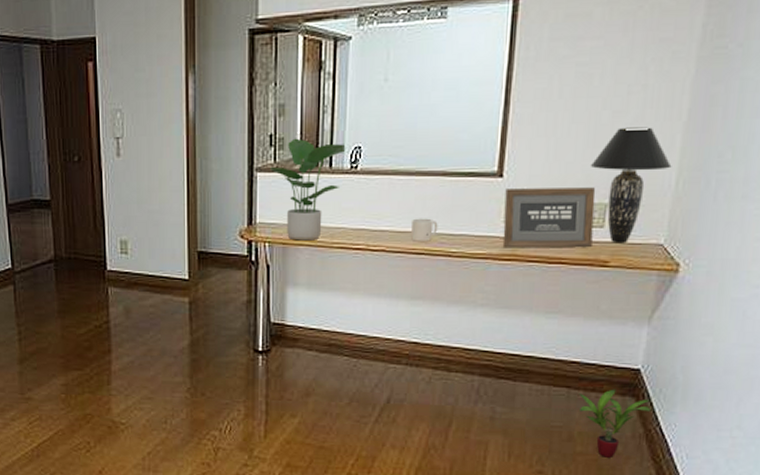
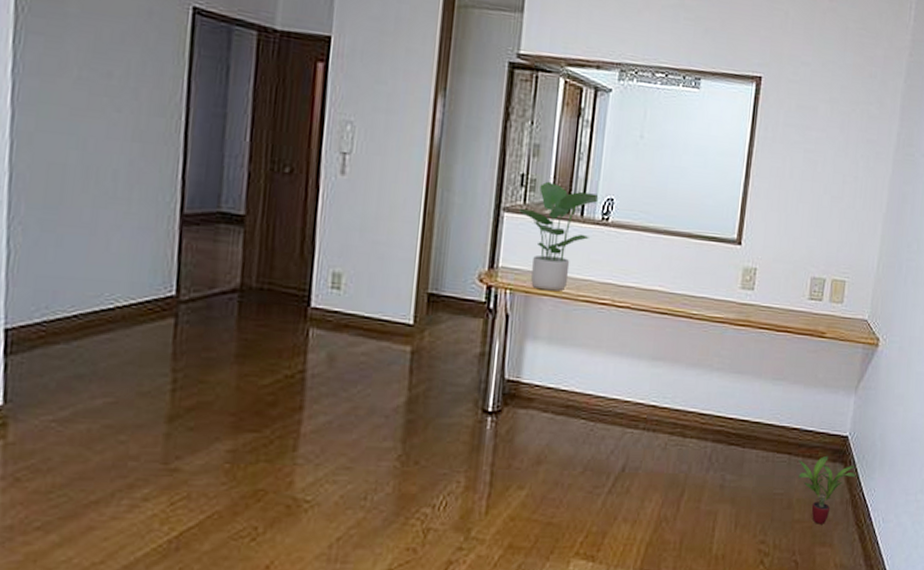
mug: present [410,218,438,241] -> none [656,277,682,302]
picture frame: present [502,187,596,248] -> none [738,256,817,319]
table lamp: present [590,127,672,243] -> none [812,211,875,317]

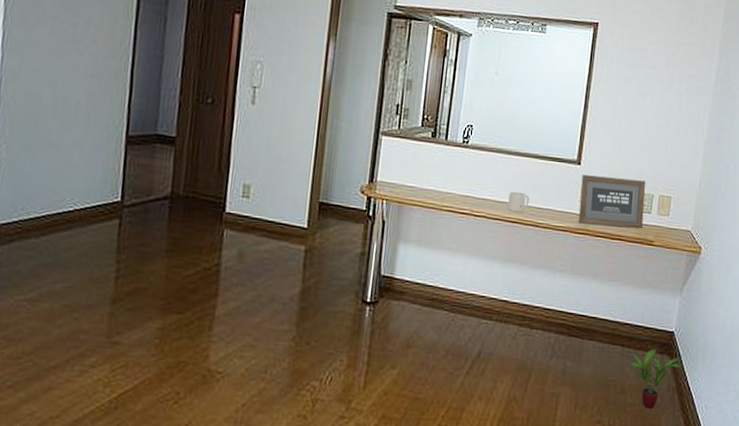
potted plant: present [519,181,598,291] -> none [394,110,460,202]
mug: none [656,277,682,302] -> present [508,191,530,212]
picture frame: none [738,256,817,319] -> present [578,174,646,229]

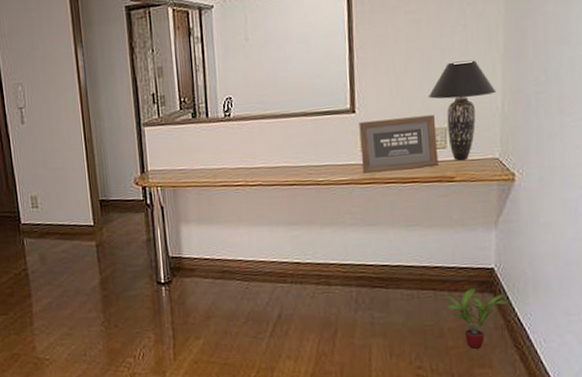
mug: present [508,191,530,212] -> none [281,153,305,175]
table lamp: none [642,137,697,228] -> present [427,60,497,161]

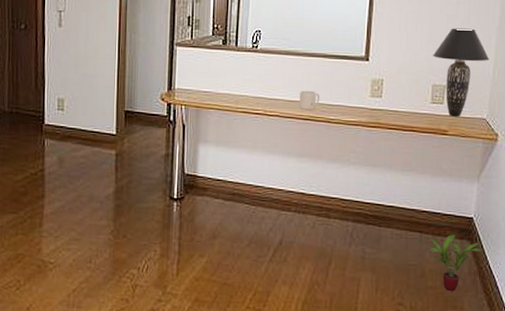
mug: none [281,153,305,175] -> present [299,90,320,110]
picture frame: present [359,115,438,174] -> none [369,70,437,120]

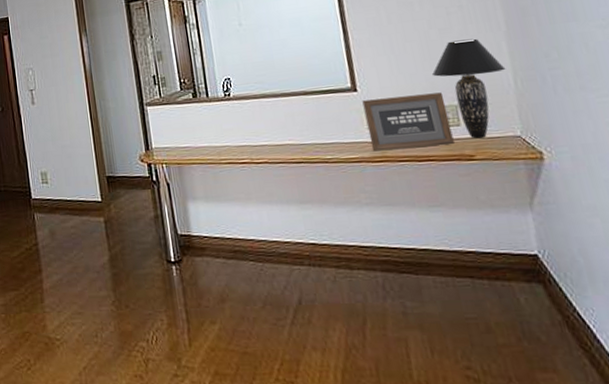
mug: present [299,90,320,110] -> none [285,131,311,152]
picture frame: none [369,70,437,120] -> present [362,92,454,152]
potted plant: present [429,233,482,291] -> none [484,276,563,348]

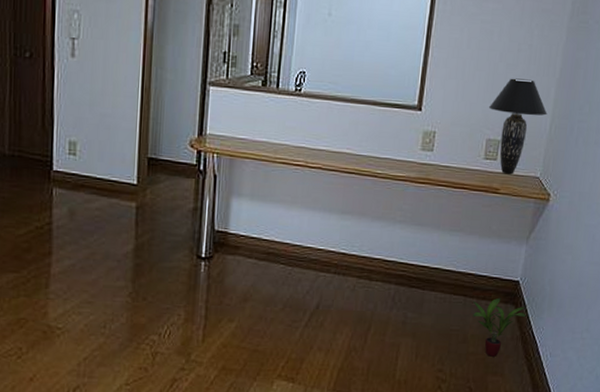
picture frame: present [362,92,454,152] -> none [419,121,492,177]
potted plant: none [484,276,563,348] -> present [473,297,526,357]

